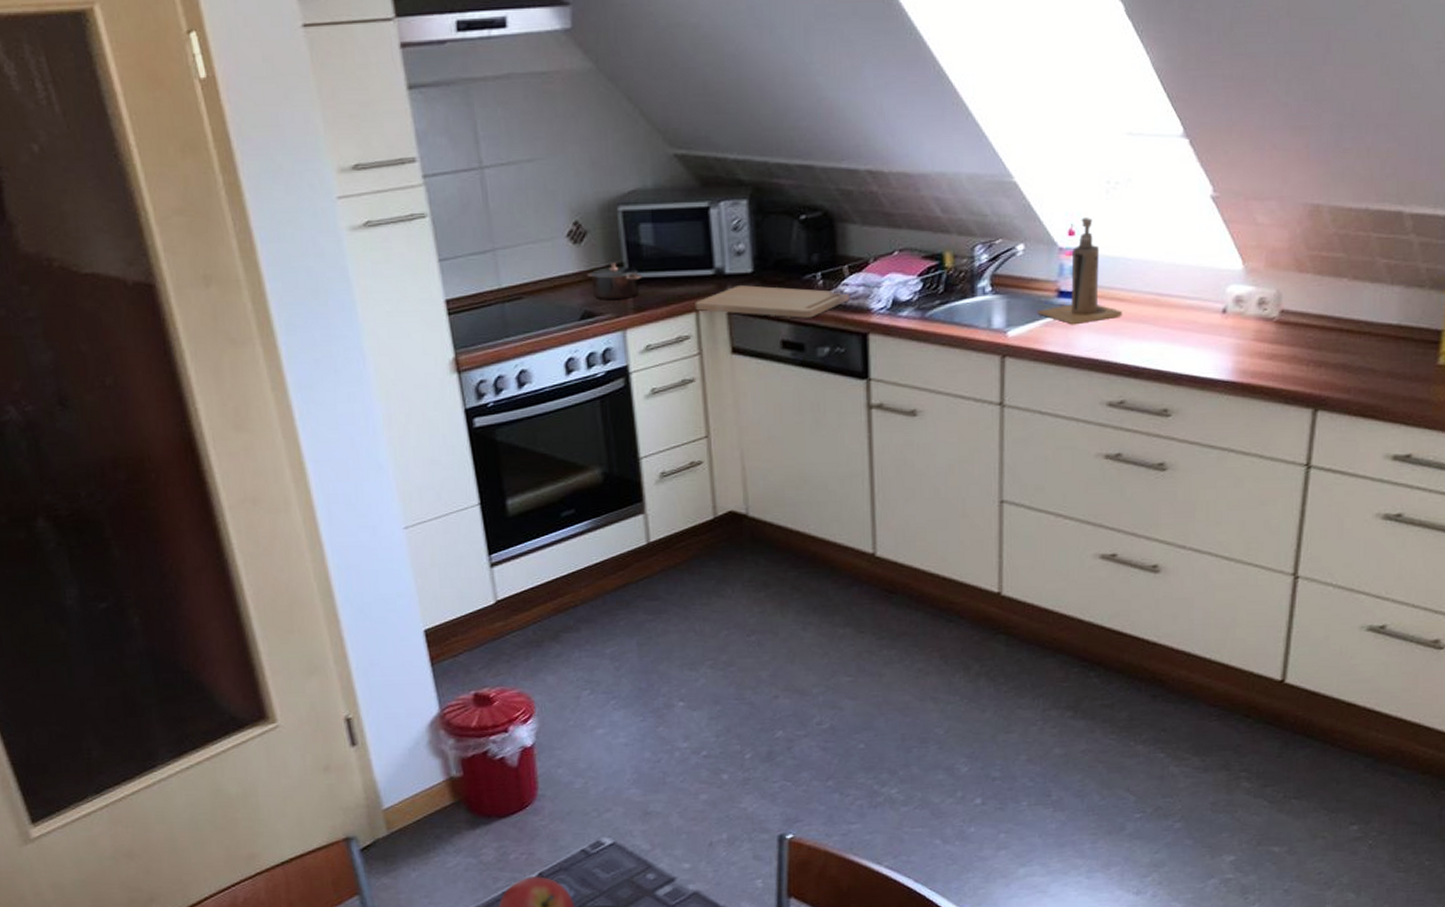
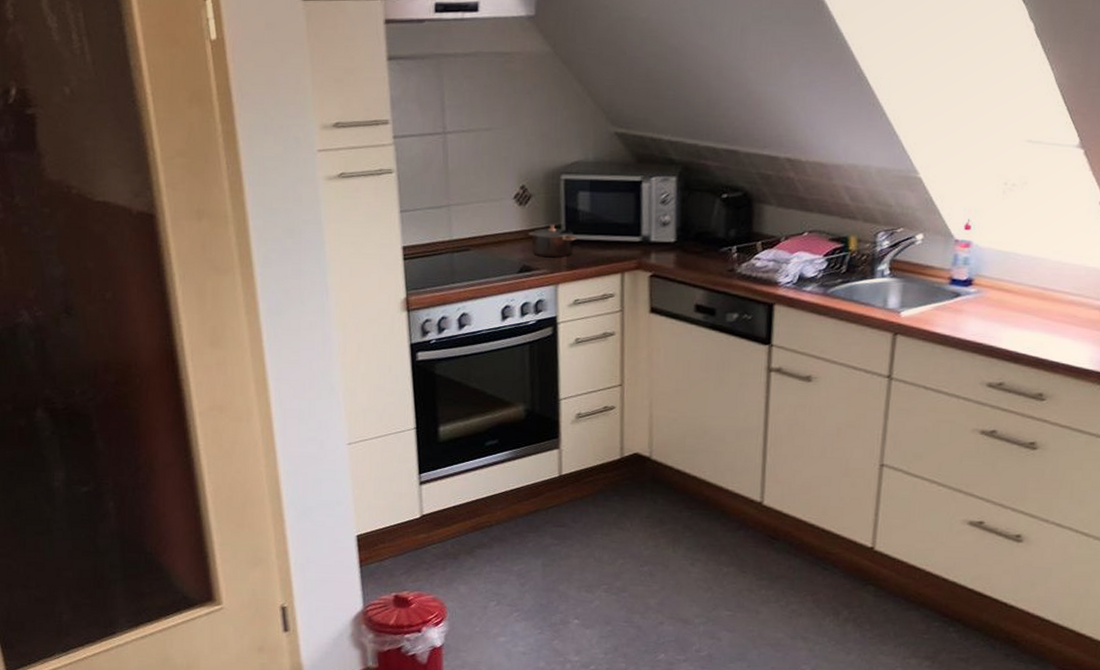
cutting board: present [695,285,849,318] -> none [621,253,760,287]
soap dispenser: present [1037,218,1122,324] -> none [930,214,1008,310]

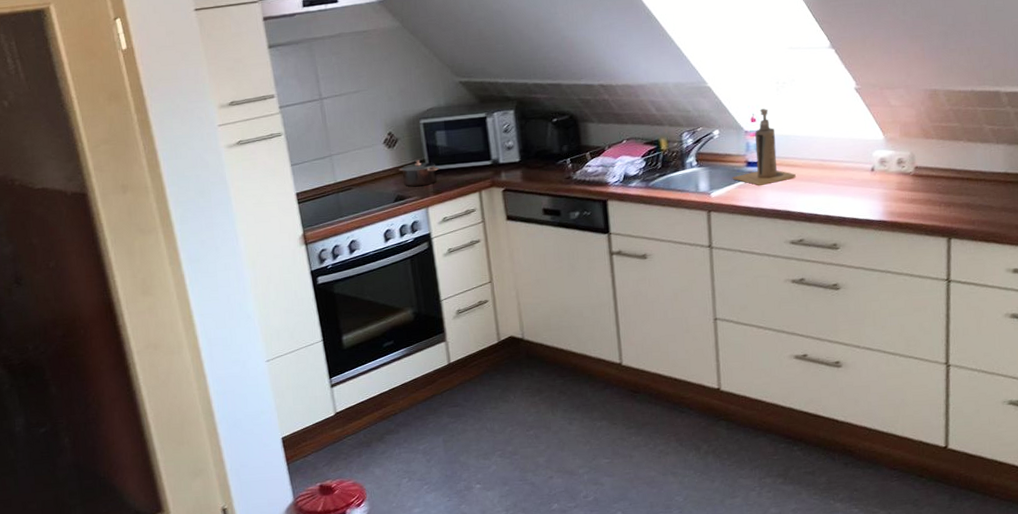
soap dispenser: none [930,214,1008,310] -> present [732,108,796,185]

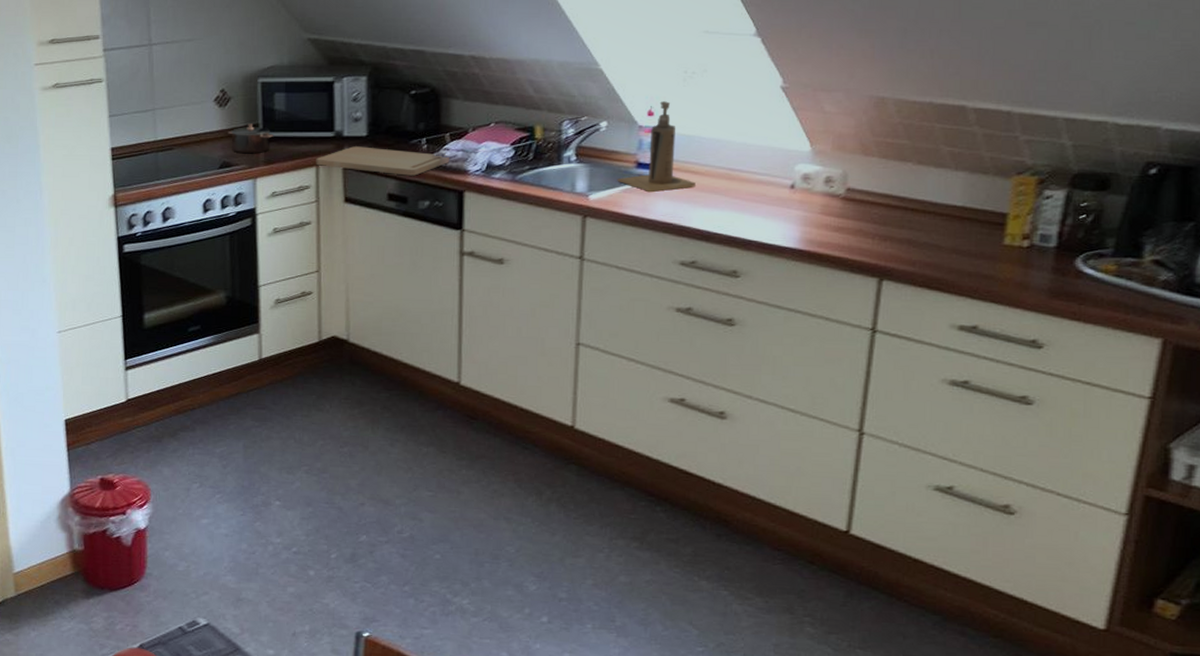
cutting board: none [478,170,592,192] -> present [316,146,449,176]

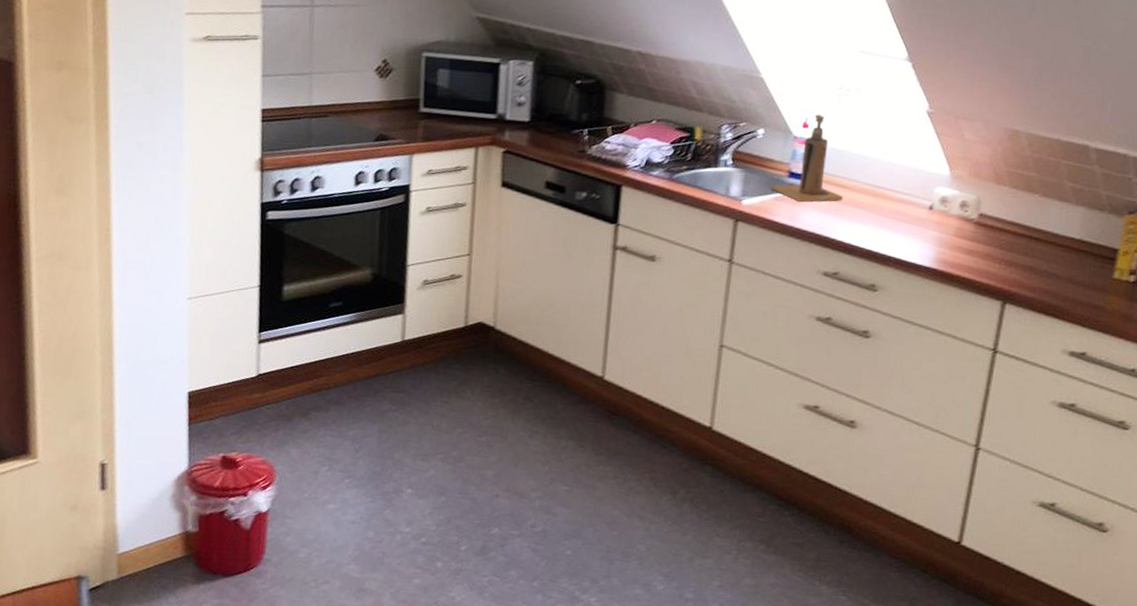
cooking pot: present [228,123,274,154] -> none [387,97,435,129]
cutting board: present [316,146,449,176] -> none [475,130,610,166]

